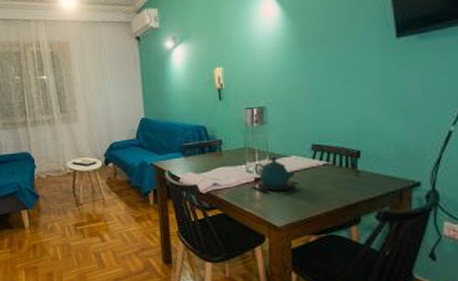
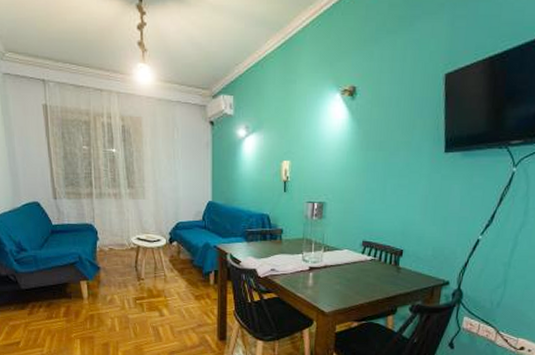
teapot: present [251,157,302,193] -> none [305,249,350,282]

